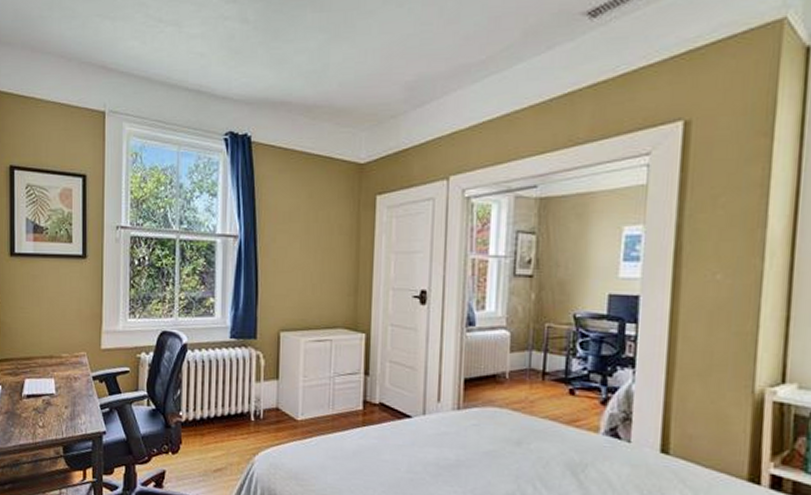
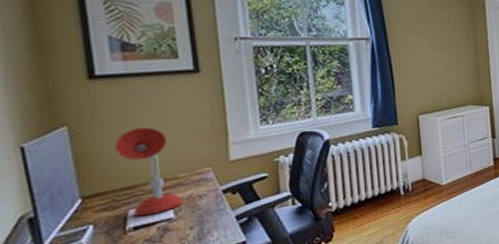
desk lamp: none [21,304,62,387] -> present [114,127,183,217]

